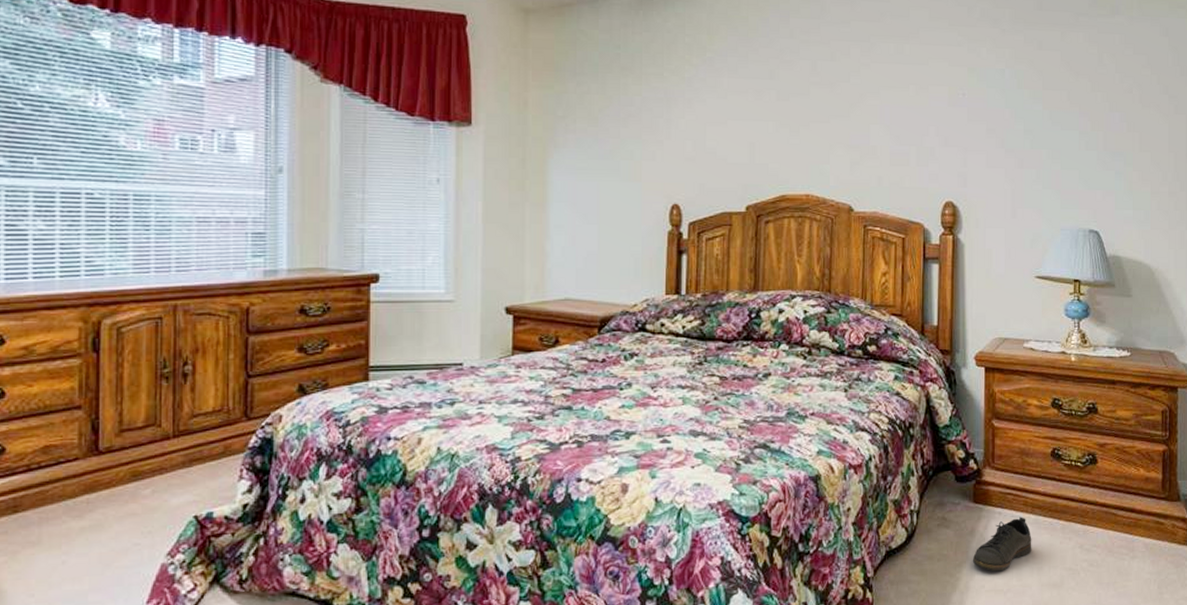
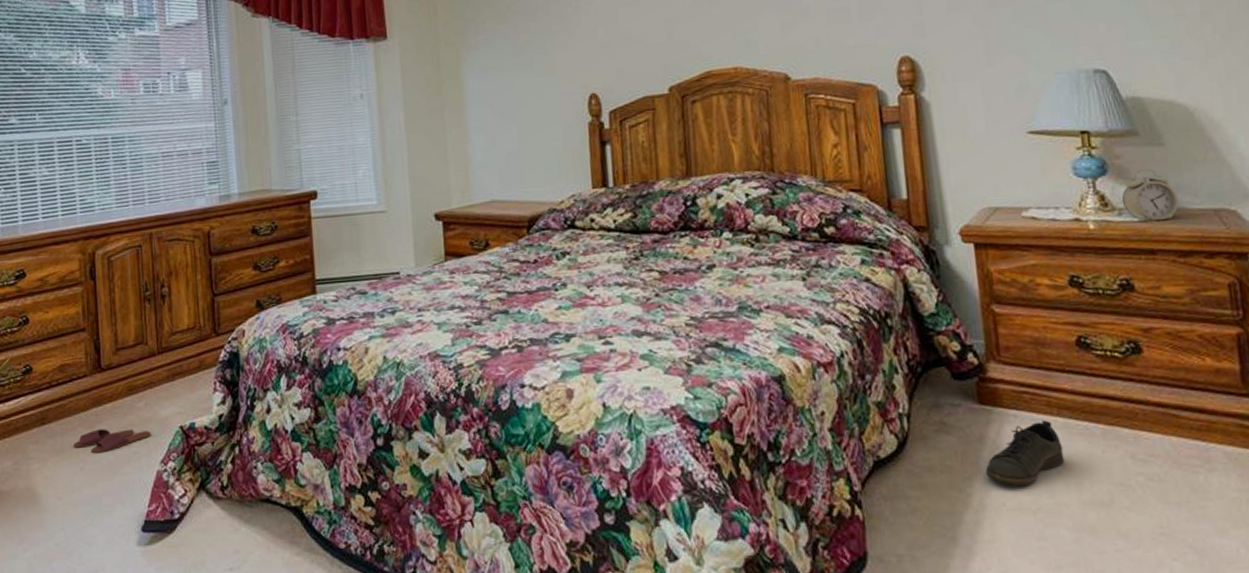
slippers: none [54,518,157,544] -> present [73,429,151,453]
alarm clock: none [1097,315,1136,358] -> present [1121,169,1179,222]

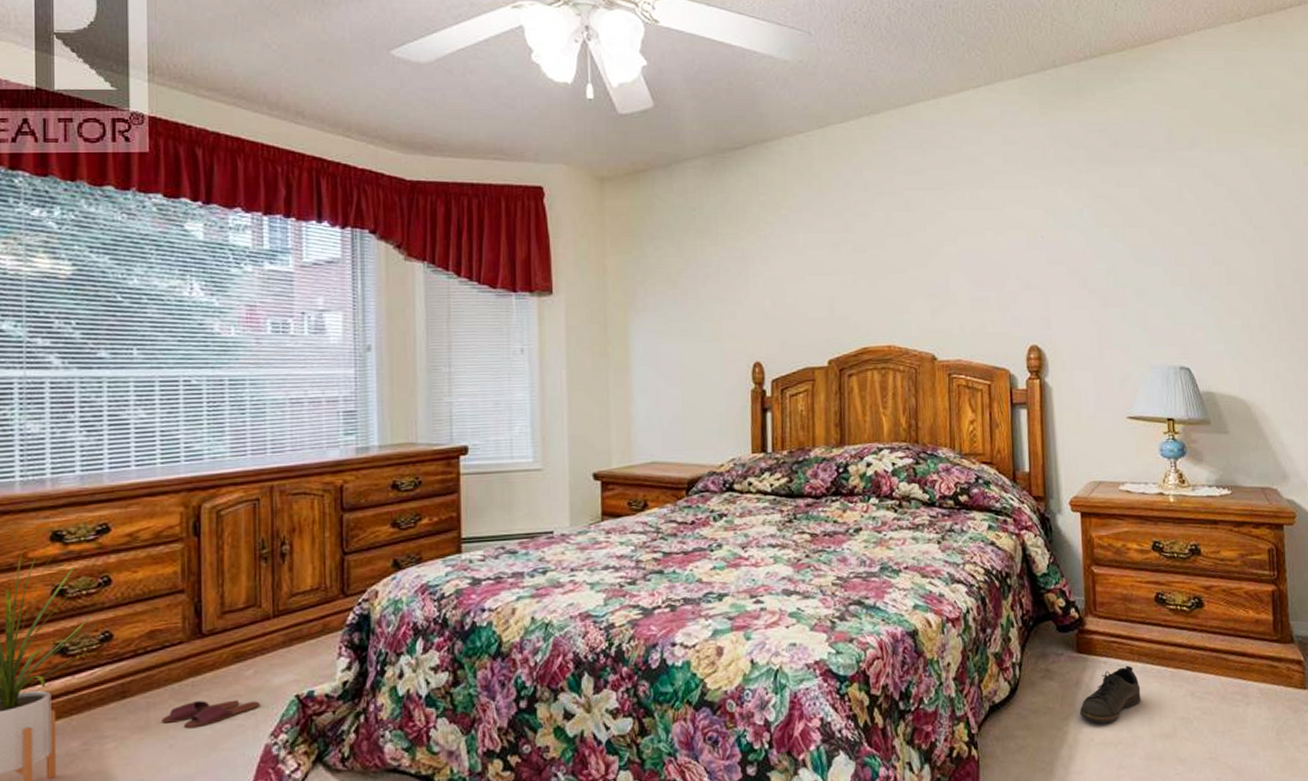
alarm clock: present [1121,169,1179,222] -> none [1195,452,1236,497]

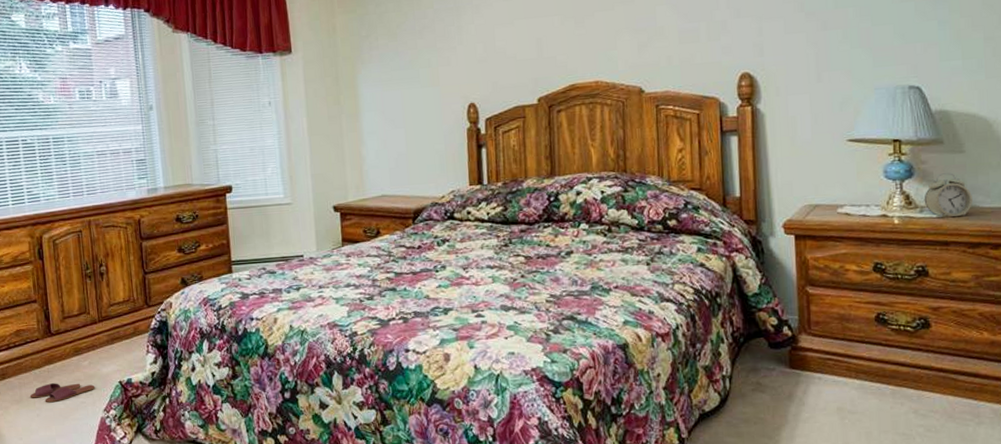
shoe: present [1079,665,1141,724] -> none [791,382,858,435]
alarm clock: none [1195,452,1236,497] -> present [924,173,972,218]

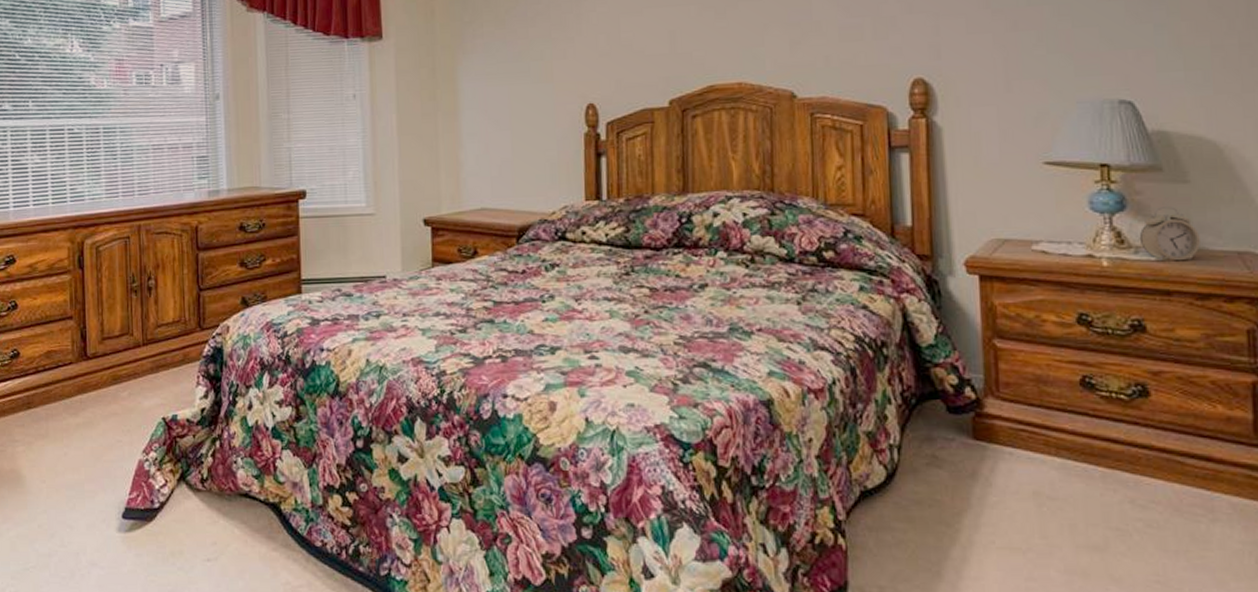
slippers: present [30,383,95,402] -> none [57,416,134,439]

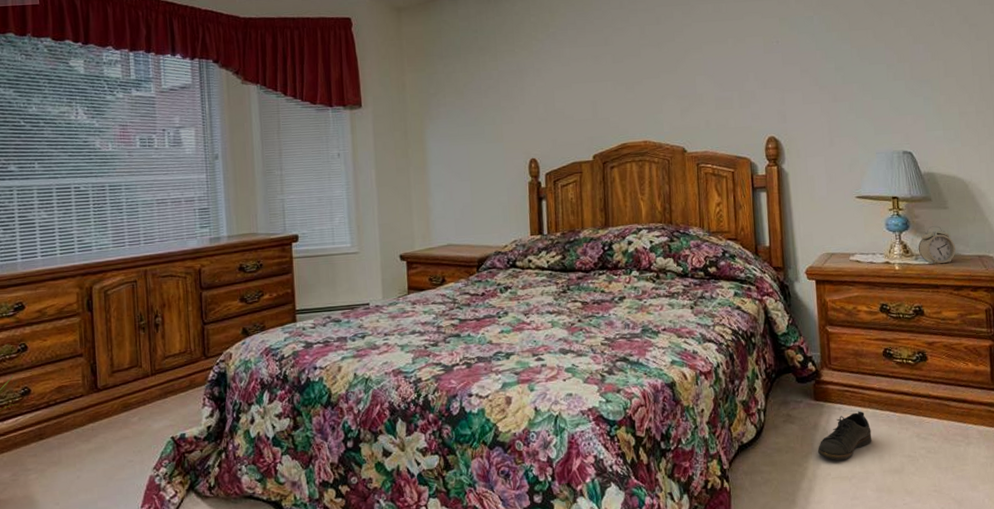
shoe: none [975,459,1060,526] -> present [817,411,872,461]

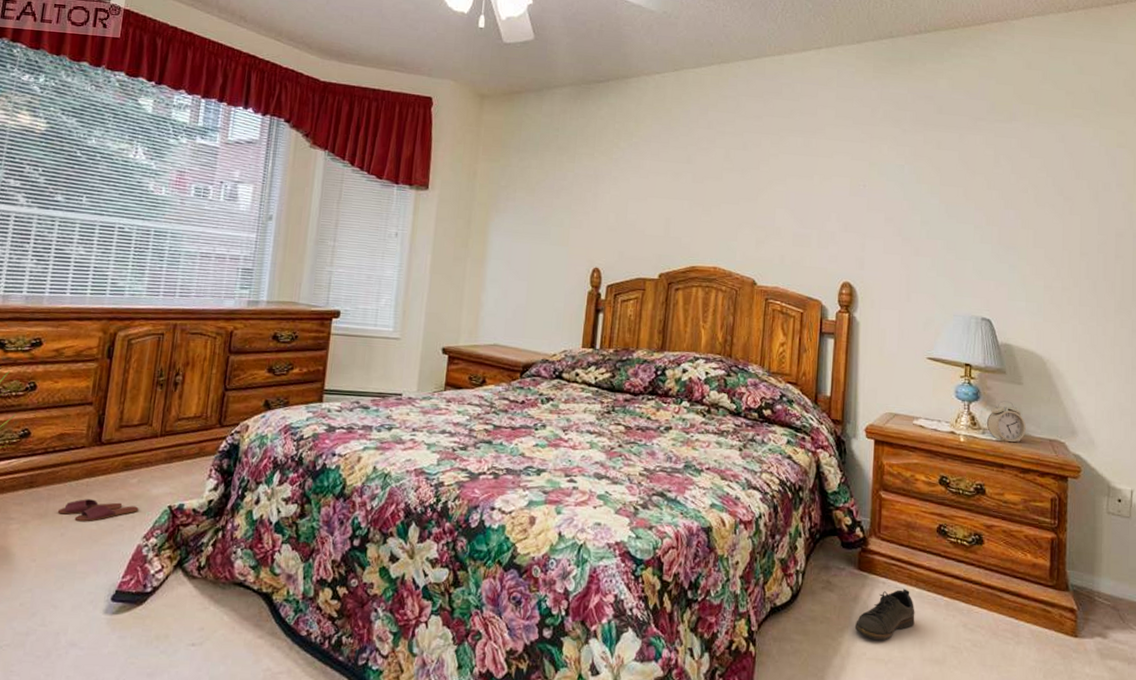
slippers: none [70,440,145,463] -> present [57,499,139,521]

